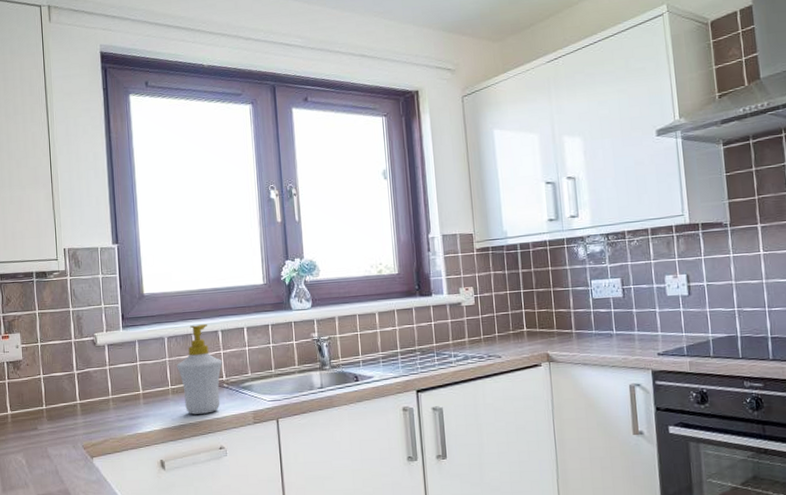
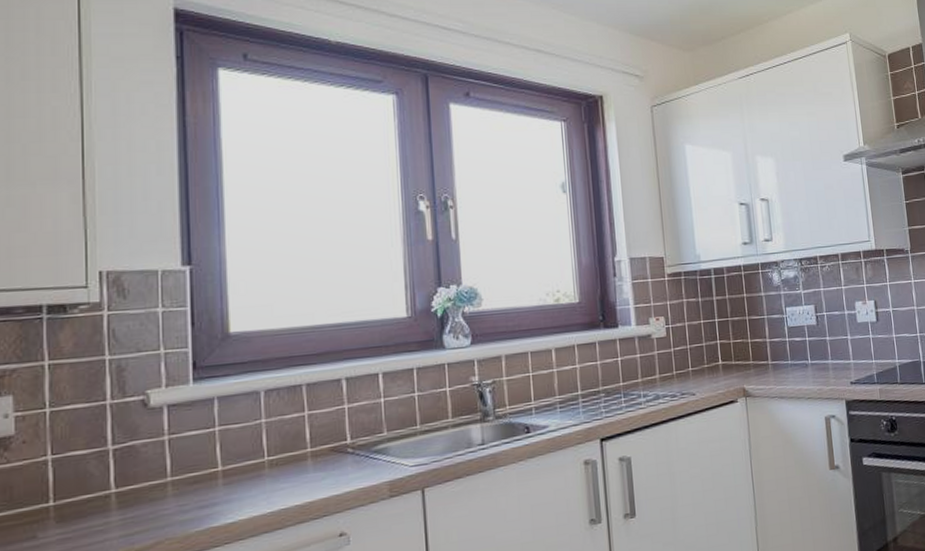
soap bottle: present [177,323,222,414] -> none [278,370,346,493]

